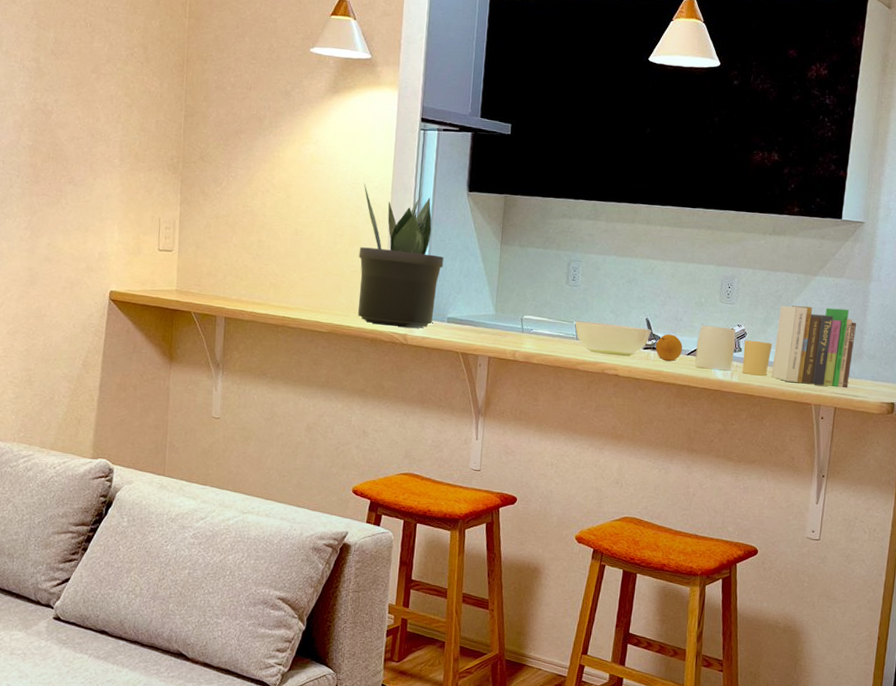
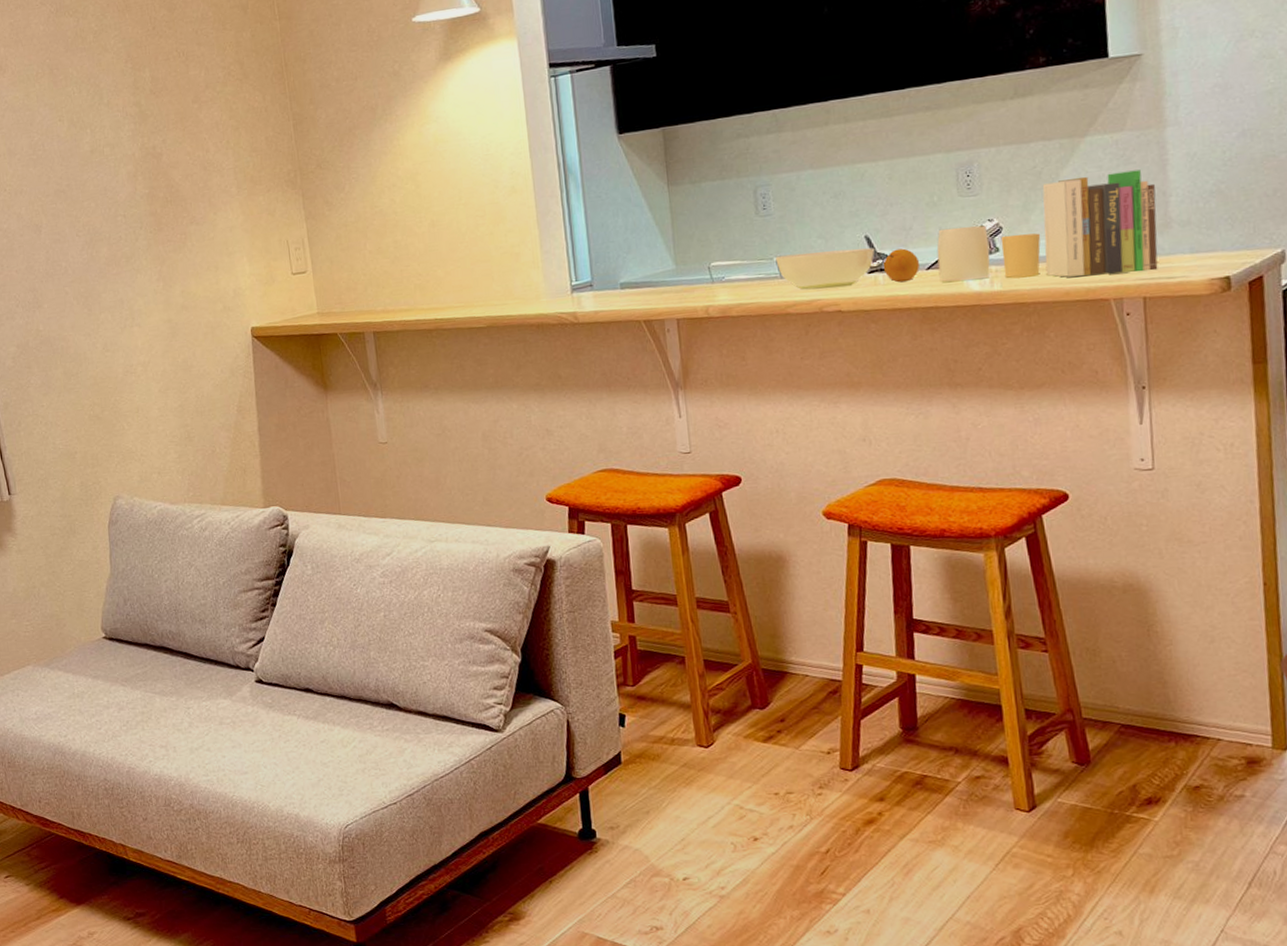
planter: present [357,183,444,328] -> none [497,147,605,307]

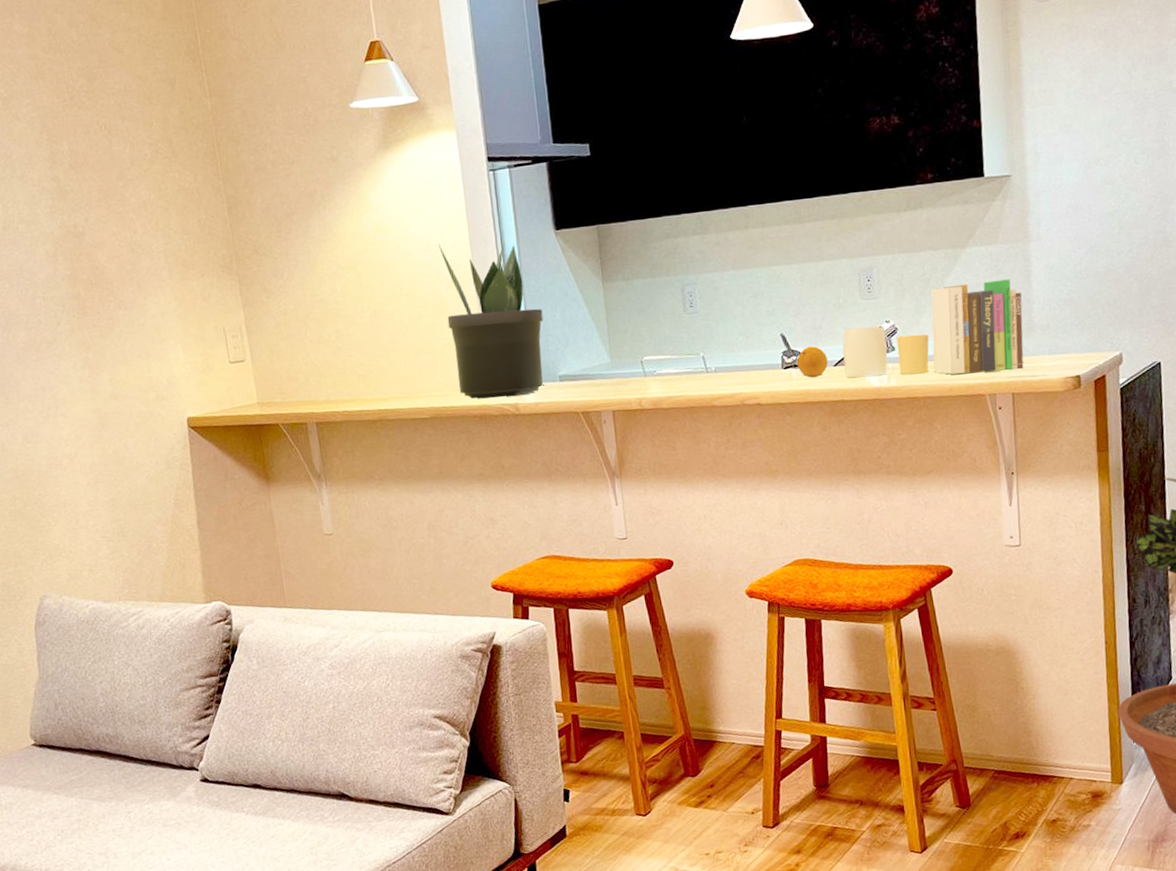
planter: none [497,147,605,307] -> present [438,241,544,399]
bowl: present [775,248,875,291] -> none [701,345,790,384]

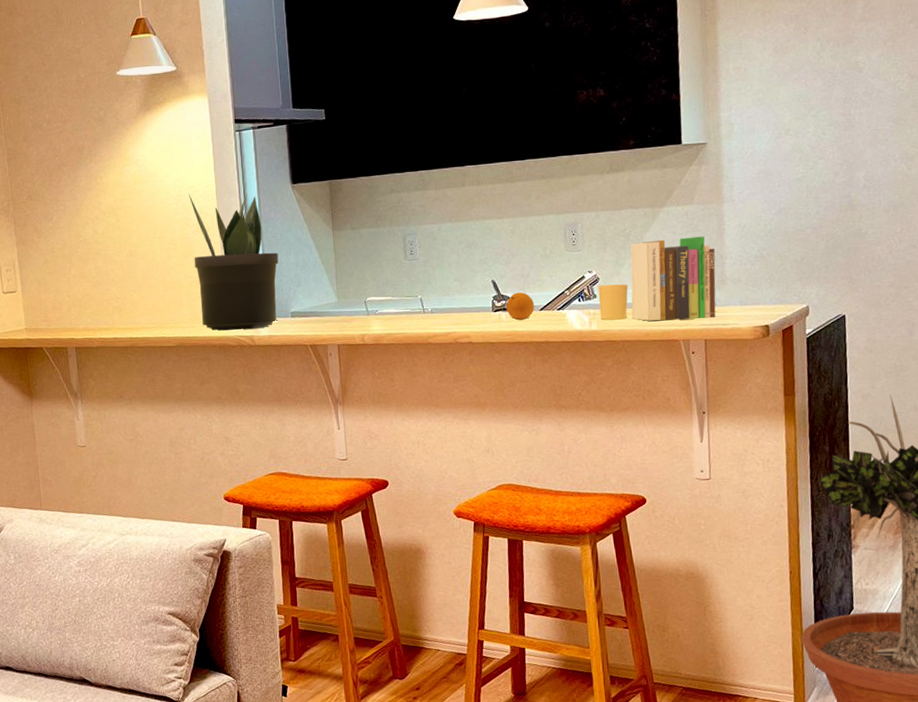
mug: present [842,326,888,378] -> none [548,276,590,322]

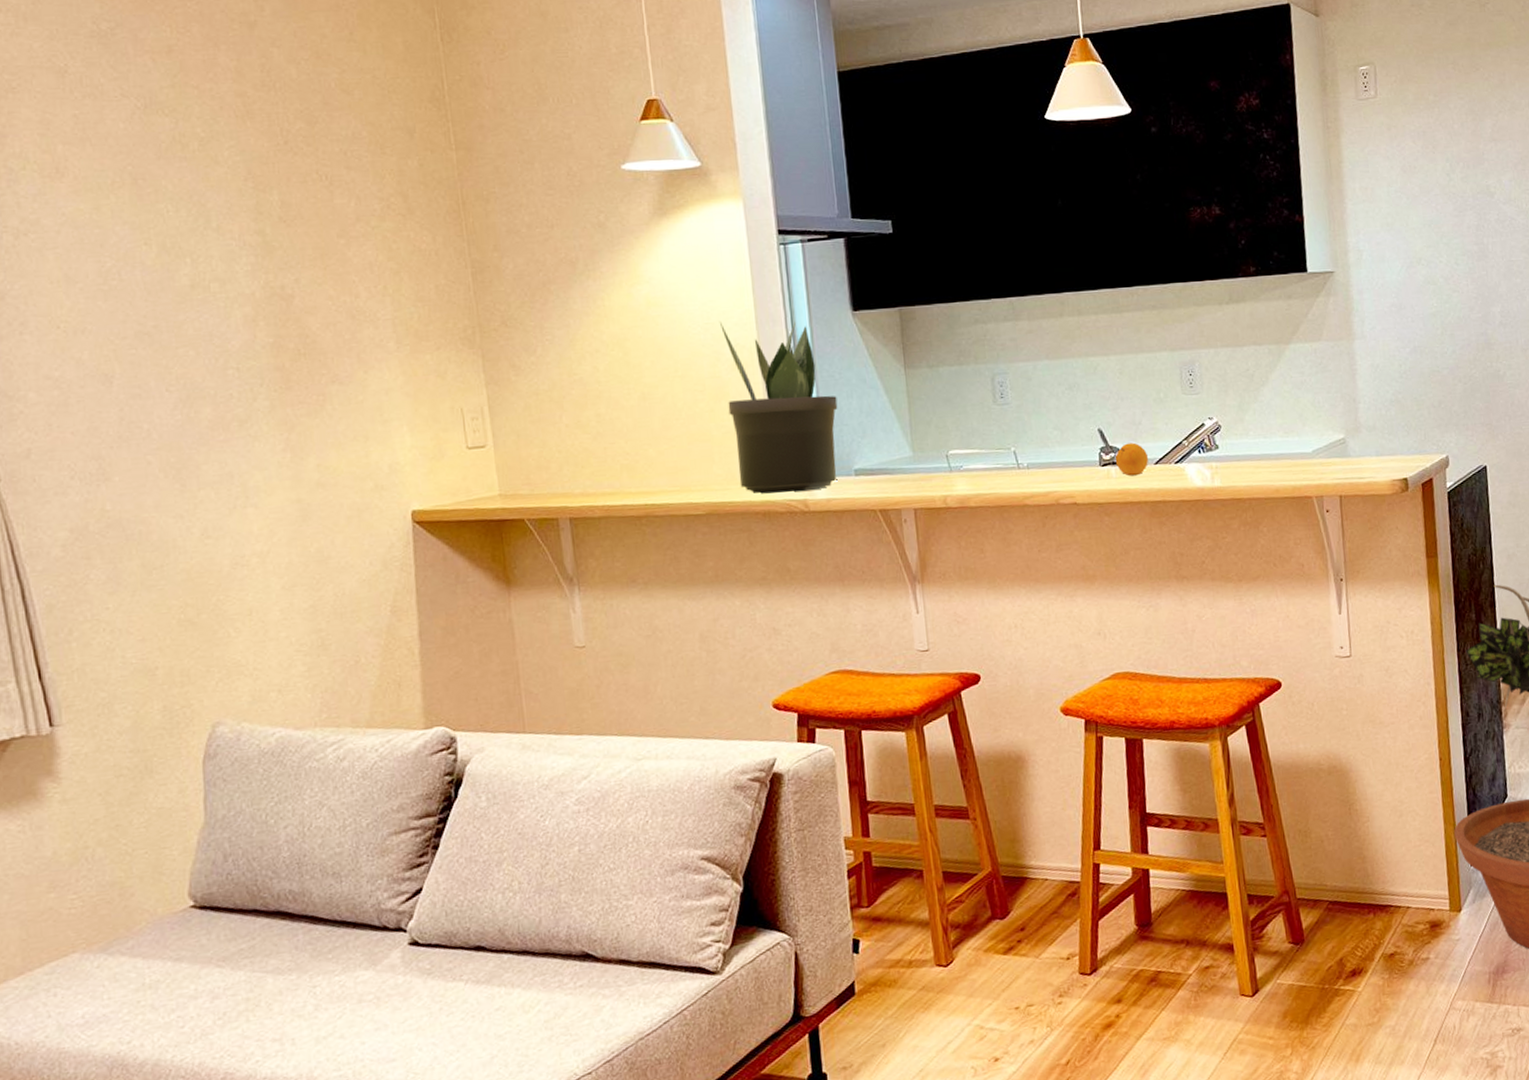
mug: present [598,284,629,321] -> none [1219,432,1254,475]
books: present [630,236,716,321] -> none [1254,377,1351,475]

